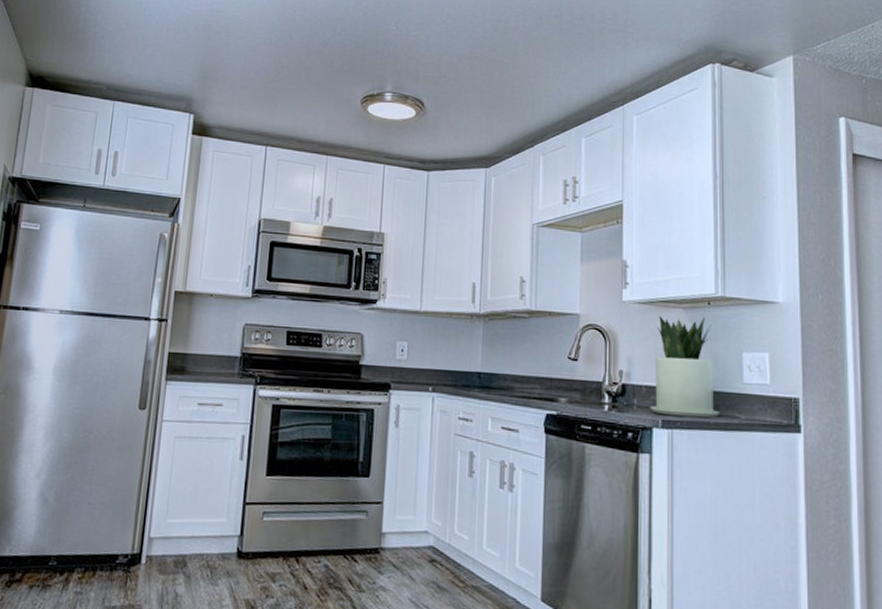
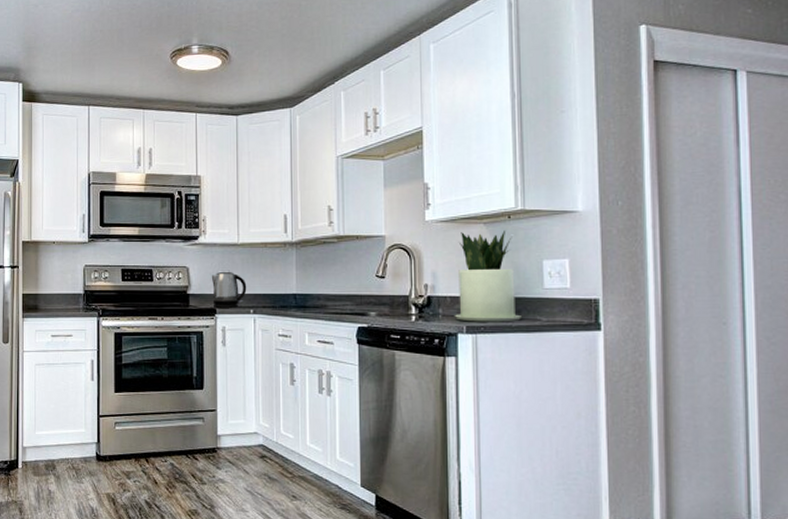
kettle: none [387,341,427,385] -> present [211,271,247,309]

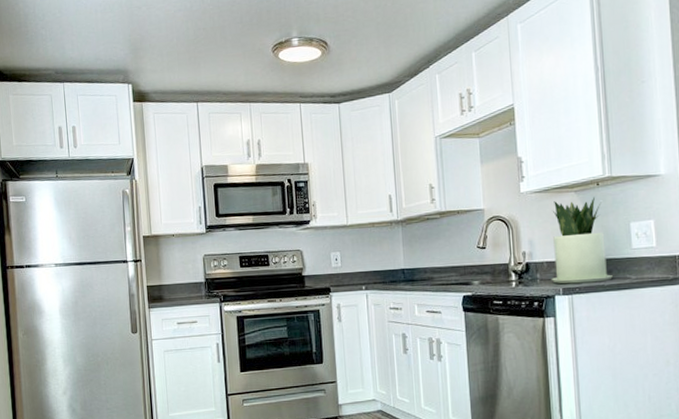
kettle: present [211,271,247,309] -> none [324,251,358,287]

